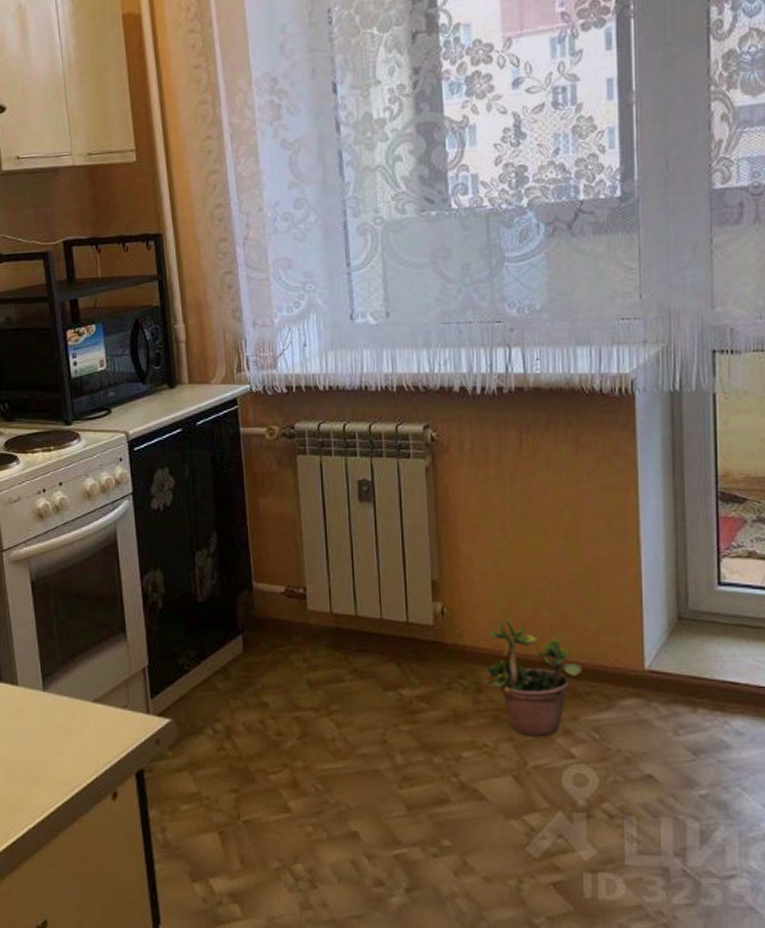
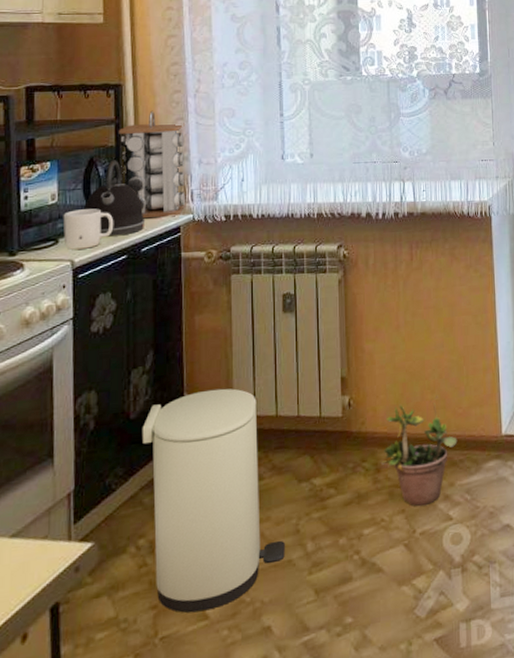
mug: none [113,376,166,421] -> present [63,208,114,250]
kettle: none [133,322,199,408] -> present [84,160,146,237]
spice rack: none [163,263,242,390] -> present [119,110,186,220]
pedal bin: none [210,580,372,804] -> present [142,388,286,613]

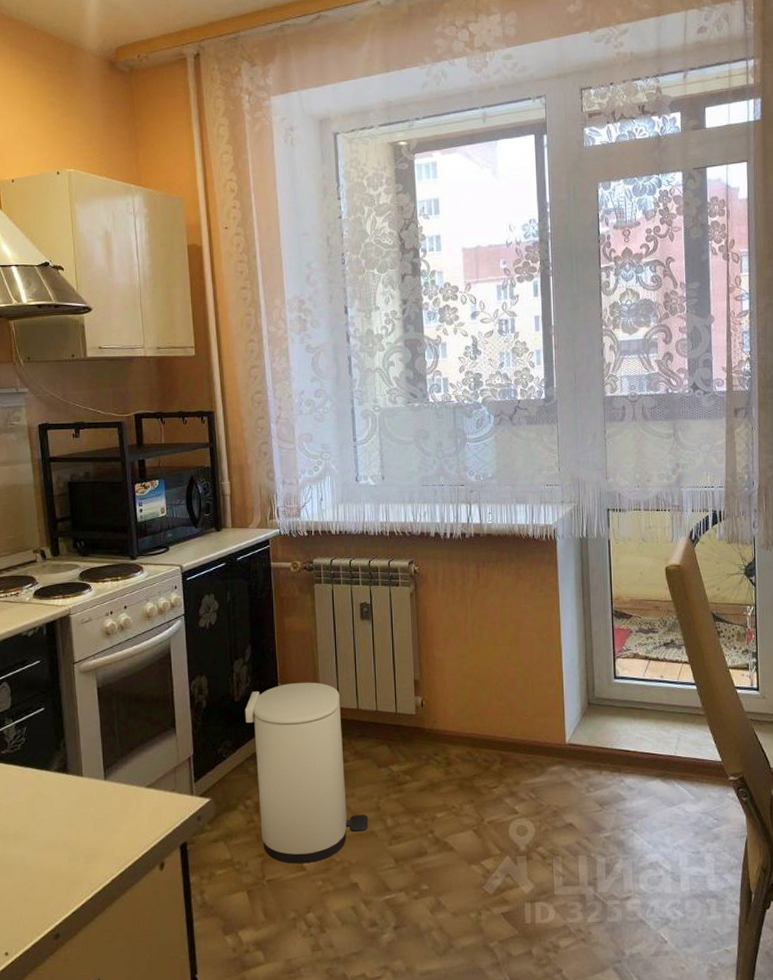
mug: present [63,208,114,250] -> none [171,521,214,556]
kettle: present [84,160,146,237] -> none [188,479,240,546]
spice rack: present [119,110,186,220] -> none [213,435,273,533]
potted plant: present [380,396,458,506] -> none [451,703,523,798]

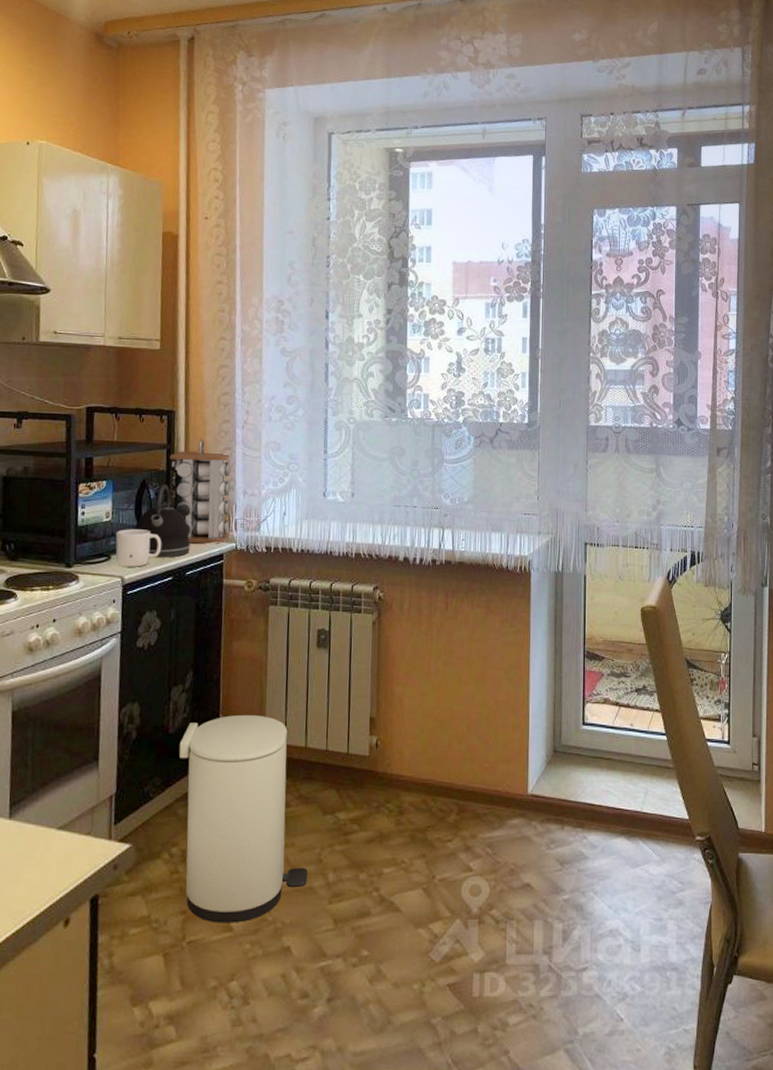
mug: none [171,521,214,556] -> present [115,529,162,567]
kettle: none [188,479,240,546] -> present [135,484,191,558]
spice rack: none [213,435,273,533] -> present [170,438,232,545]

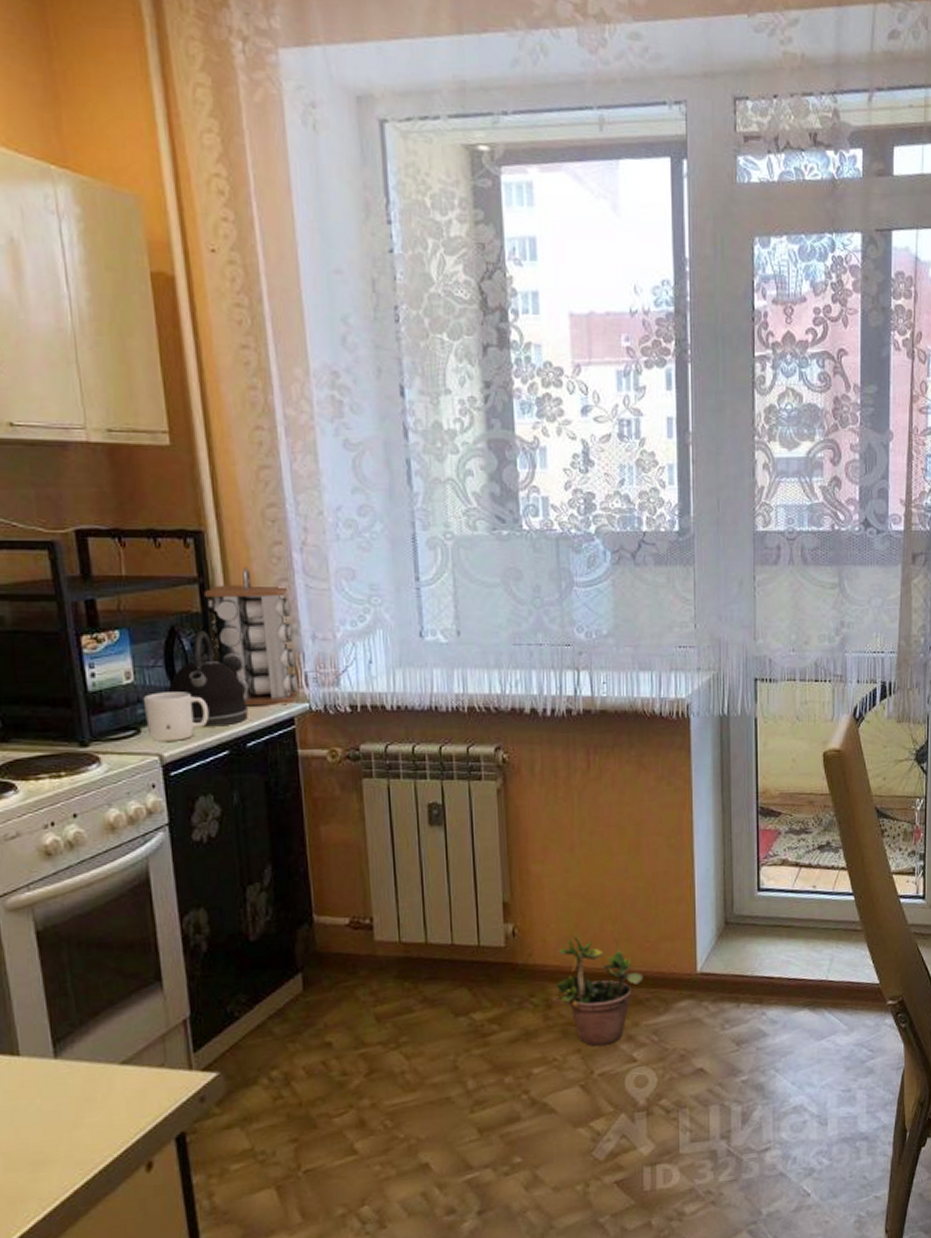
pedal bin: present [179,714,309,923] -> none [264,910,443,1147]
potted plant: none [404,747,482,853] -> present [551,927,644,1046]

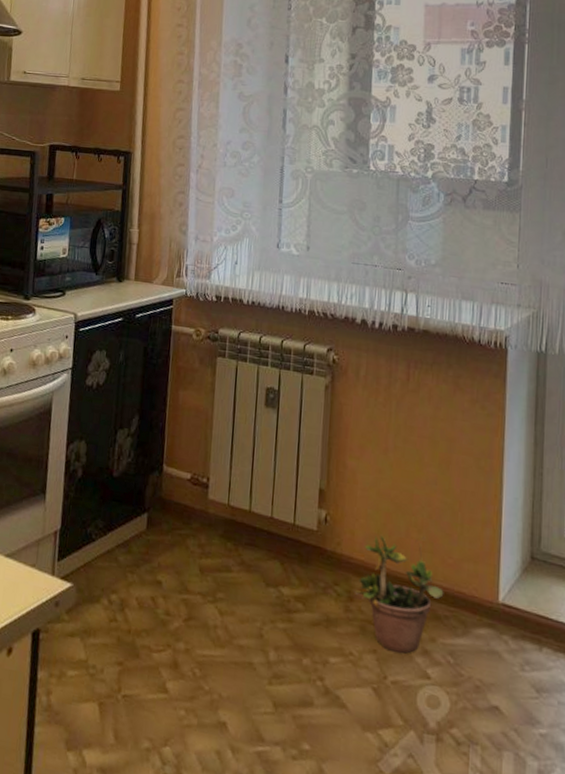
mug: present [142,691,210,742] -> none [70,266,114,305]
kettle: present [169,630,249,727] -> none [89,224,142,299]
spice rack: present [205,567,300,708] -> none [123,180,185,288]

